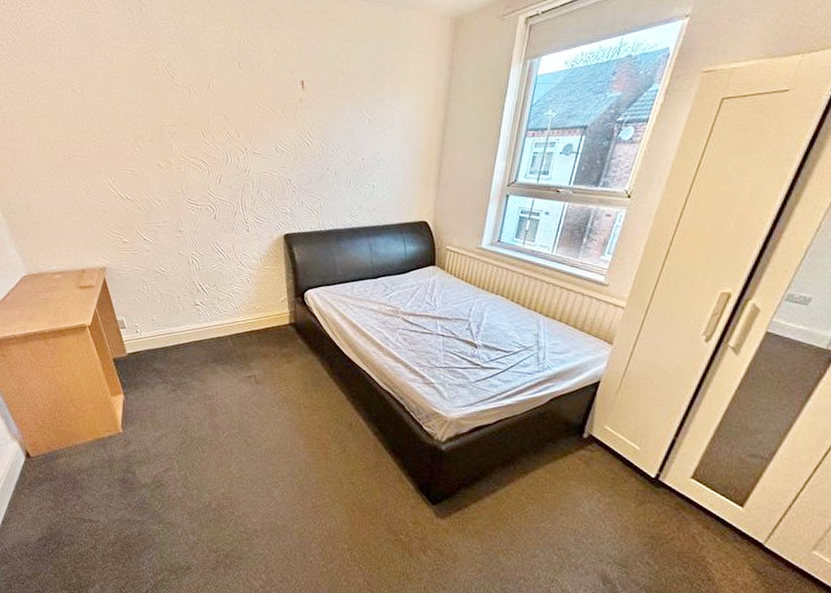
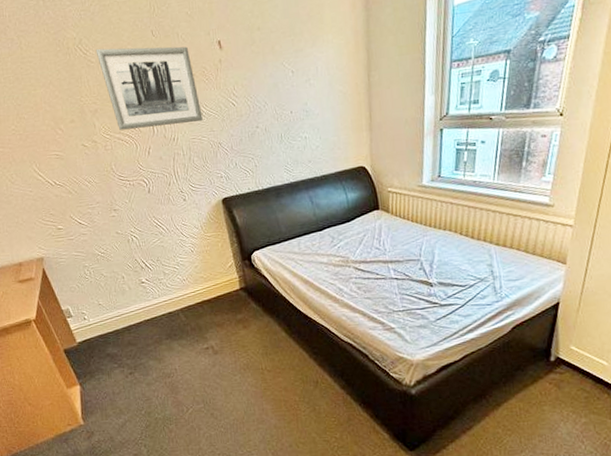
wall art: none [182,73,277,157] -> present [95,46,203,130]

